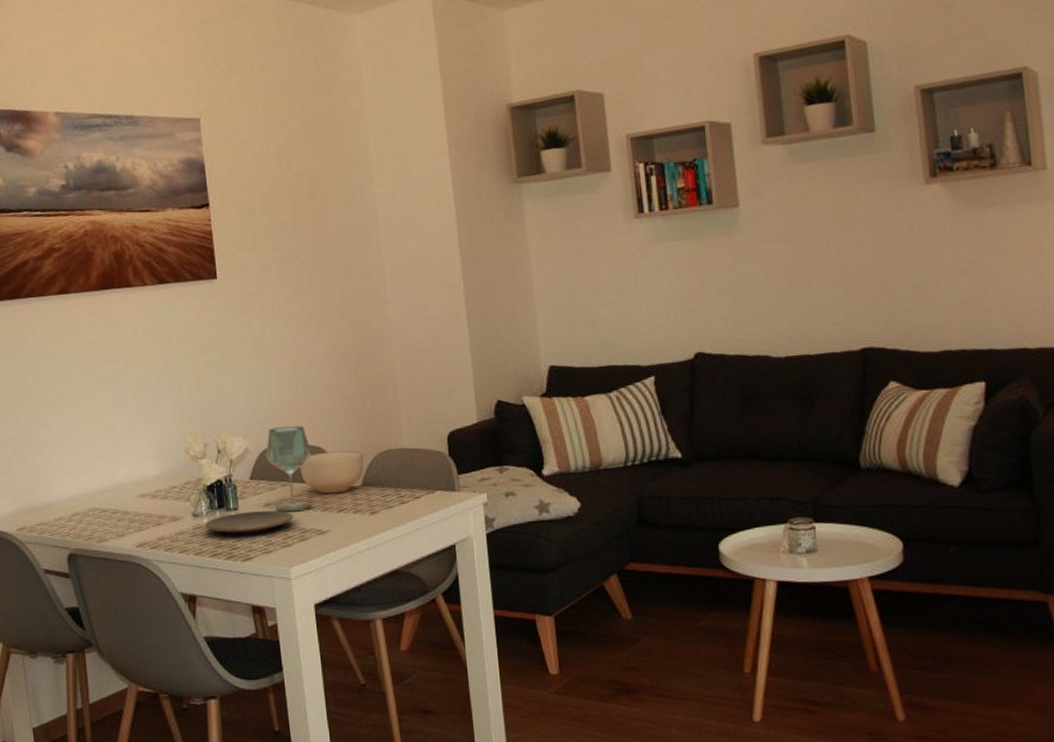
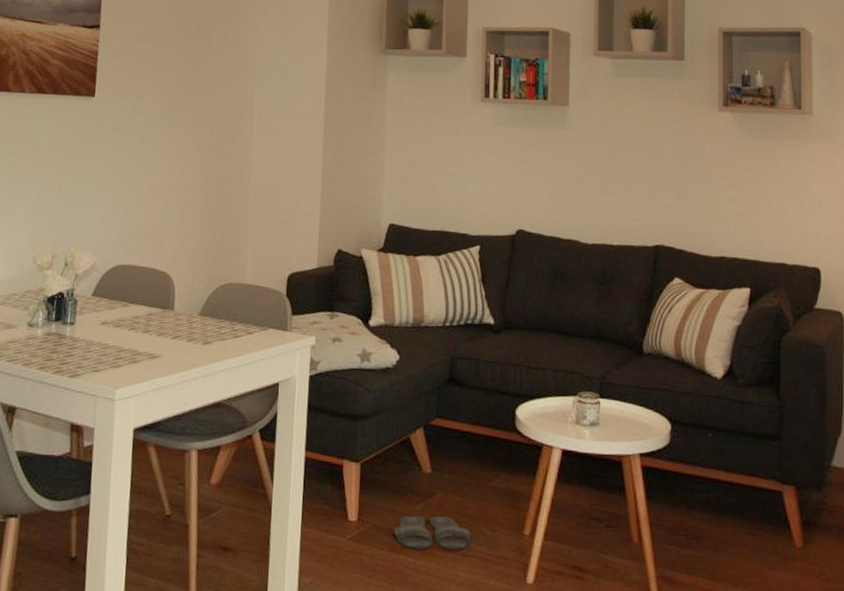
plate: present [204,510,294,534] -> none [37,327,128,350]
wine glass: present [265,426,312,512] -> none [111,247,157,333]
bowl: present [299,450,364,494] -> none [142,278,206,320]
slippers: none [599,661,686,697] -> present [393,515,471,551]

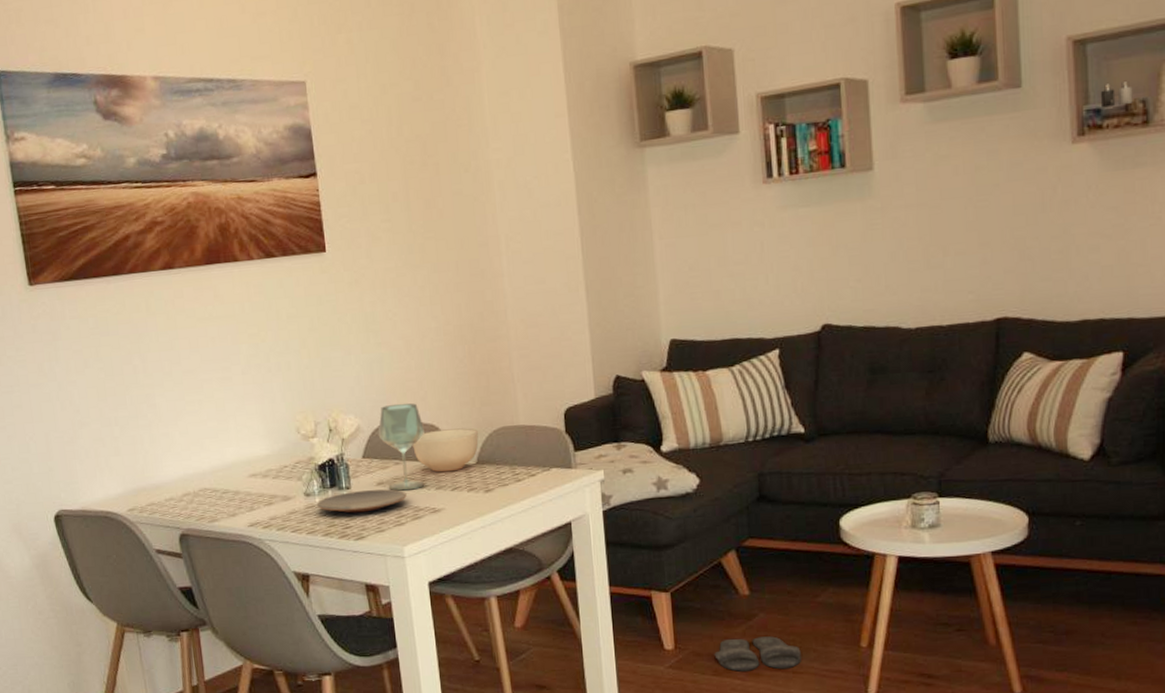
plate: none [37,327,128,350] -> present [316,489,407,513]
wine glass: none [111,247,157,333] -> present [378,403,425,491]
bowl: none [142,278,206,320] -> present [412,428,479,473]

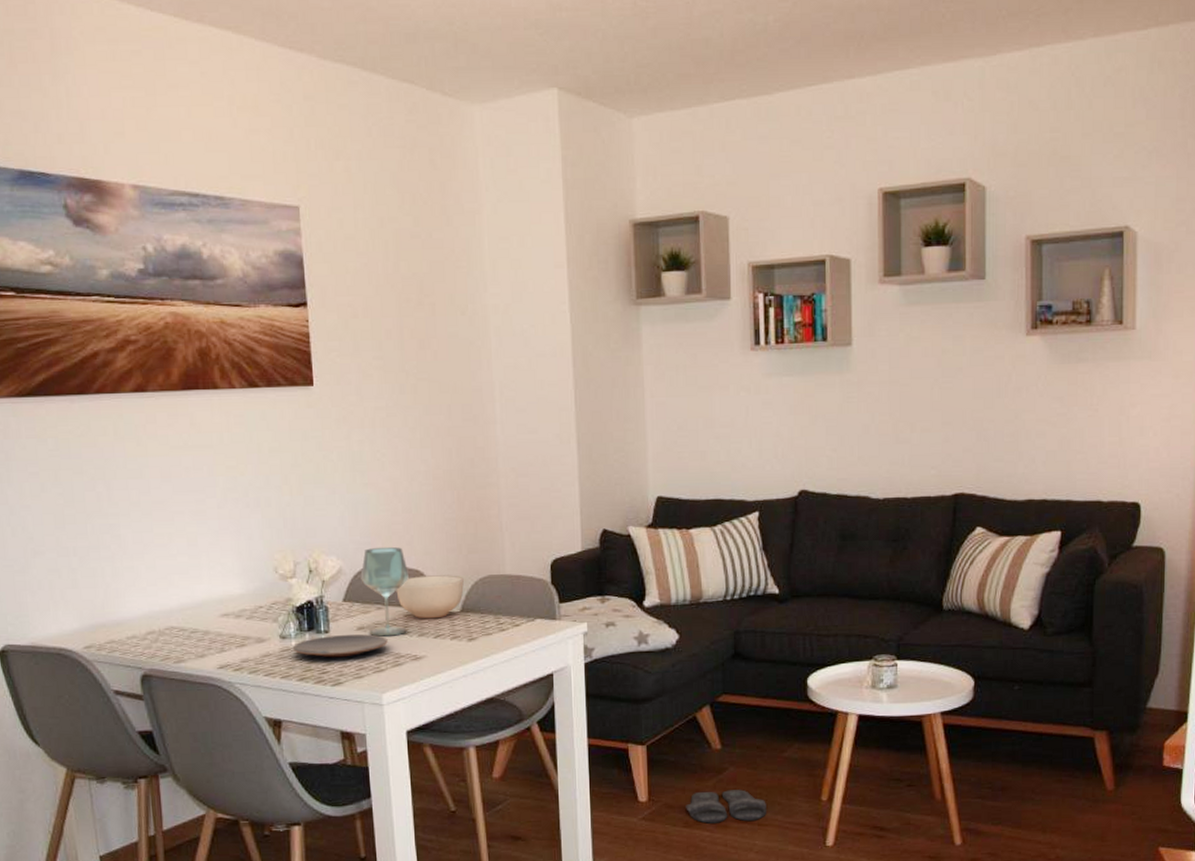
candle: present [1100,81,1133,108] -> none [1051,282,1079,305]

